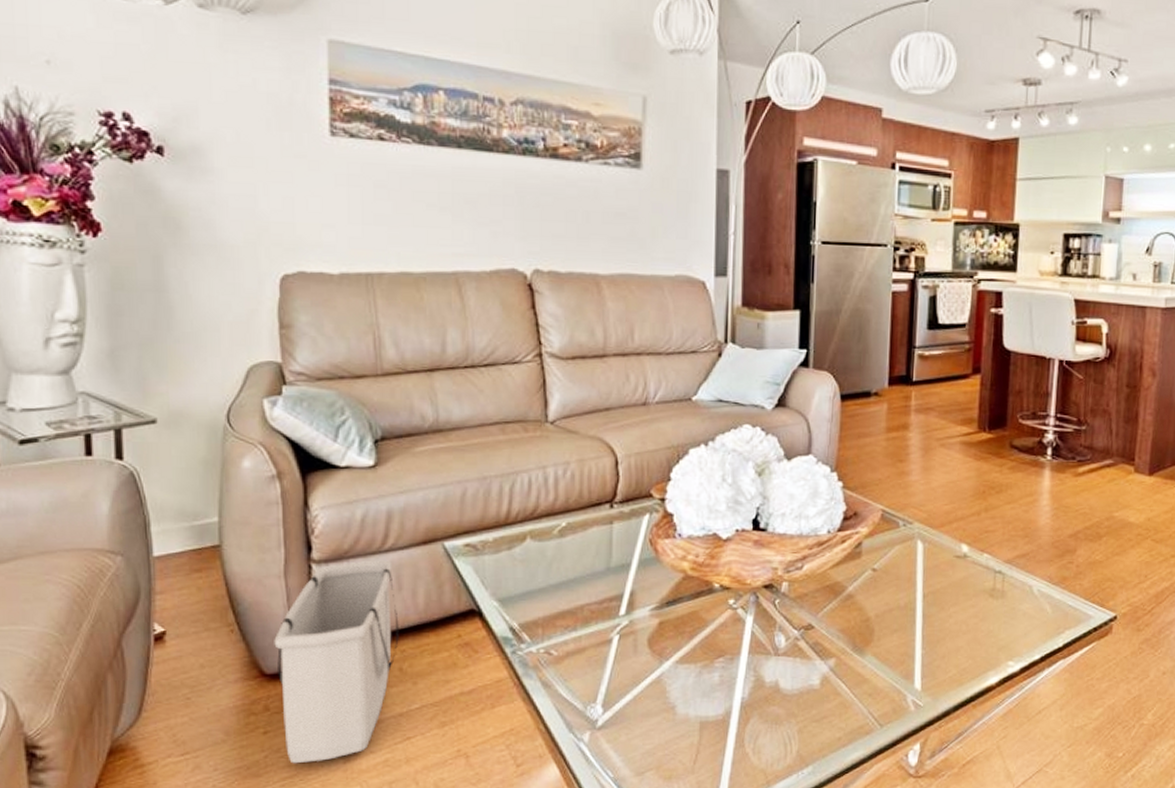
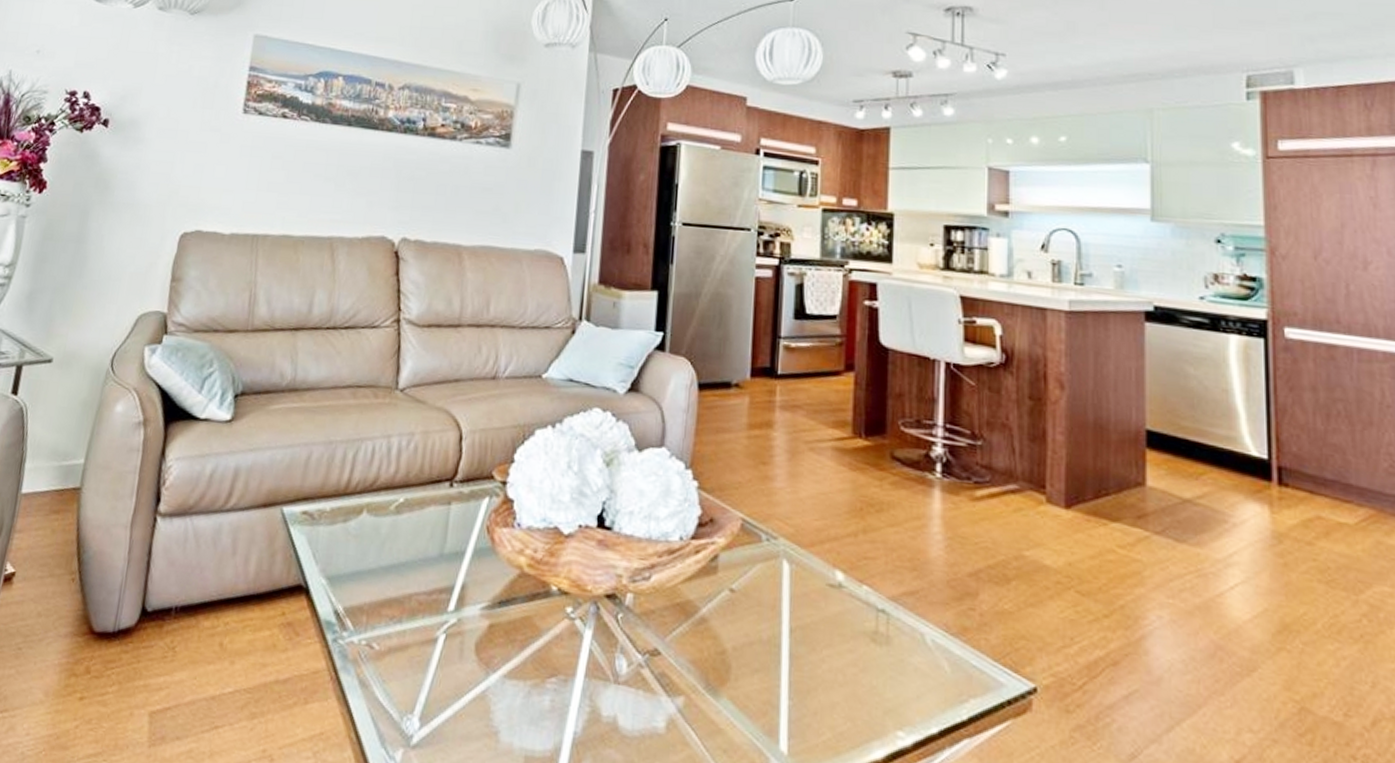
storage bin: present [274,560,399,764] -> none [97,518,231,741]

